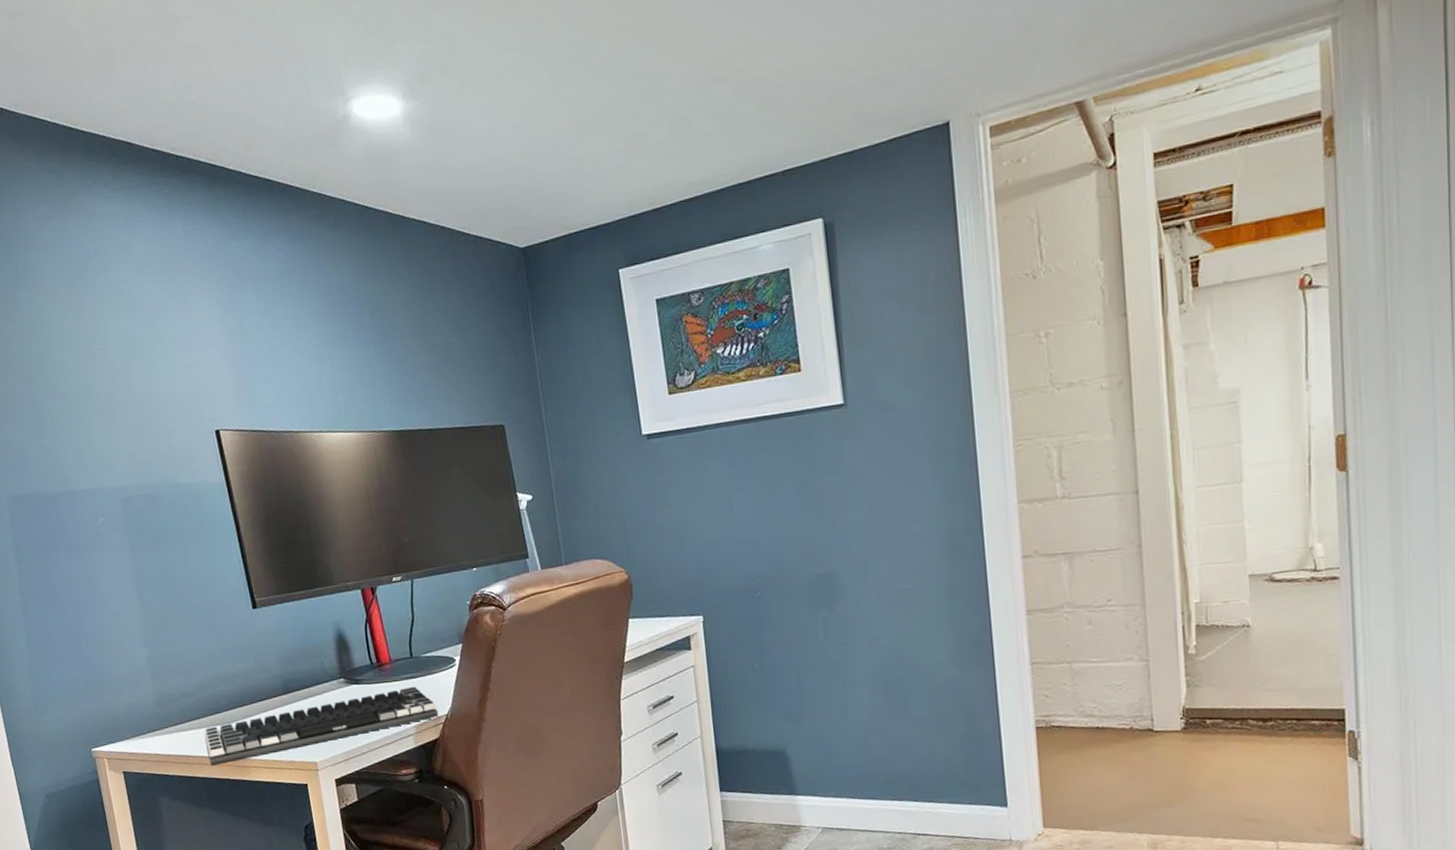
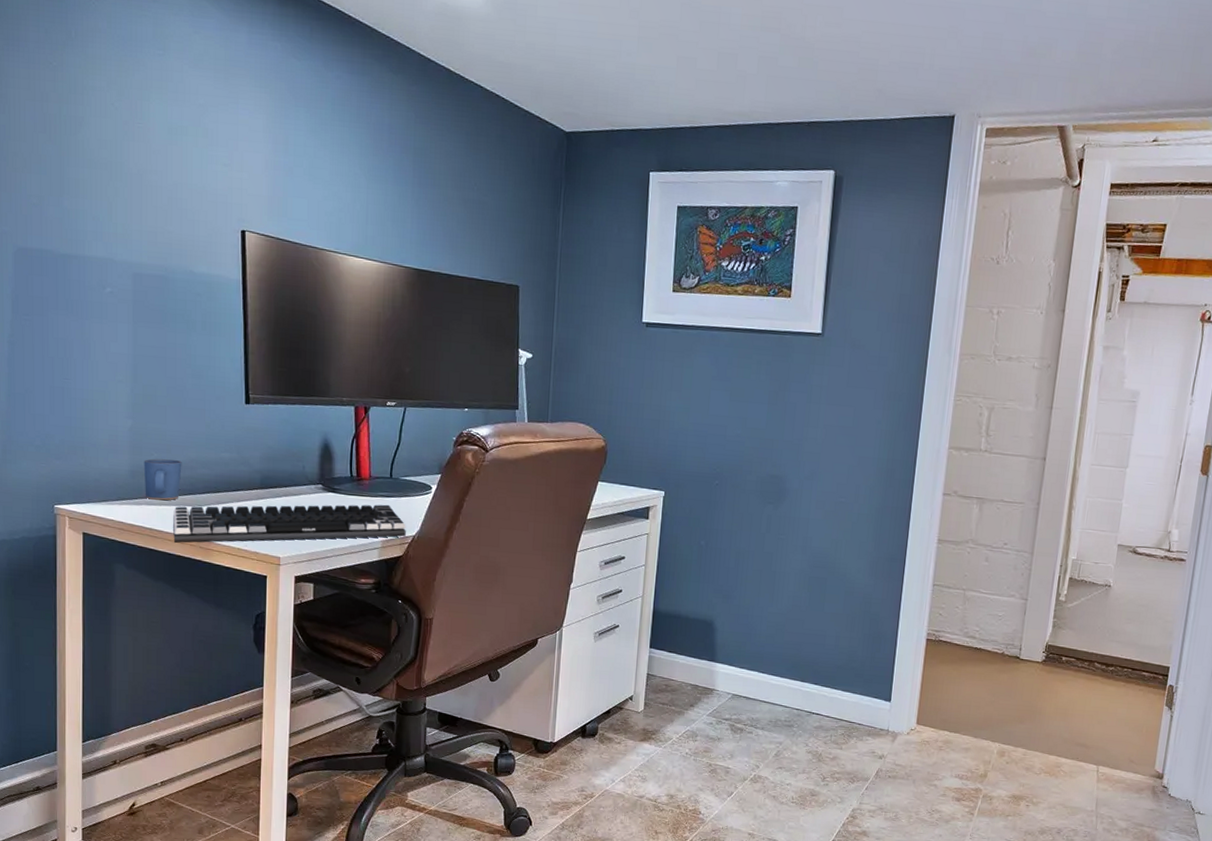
mug: none [166,680,207,726] -> present [143,458,182,501]

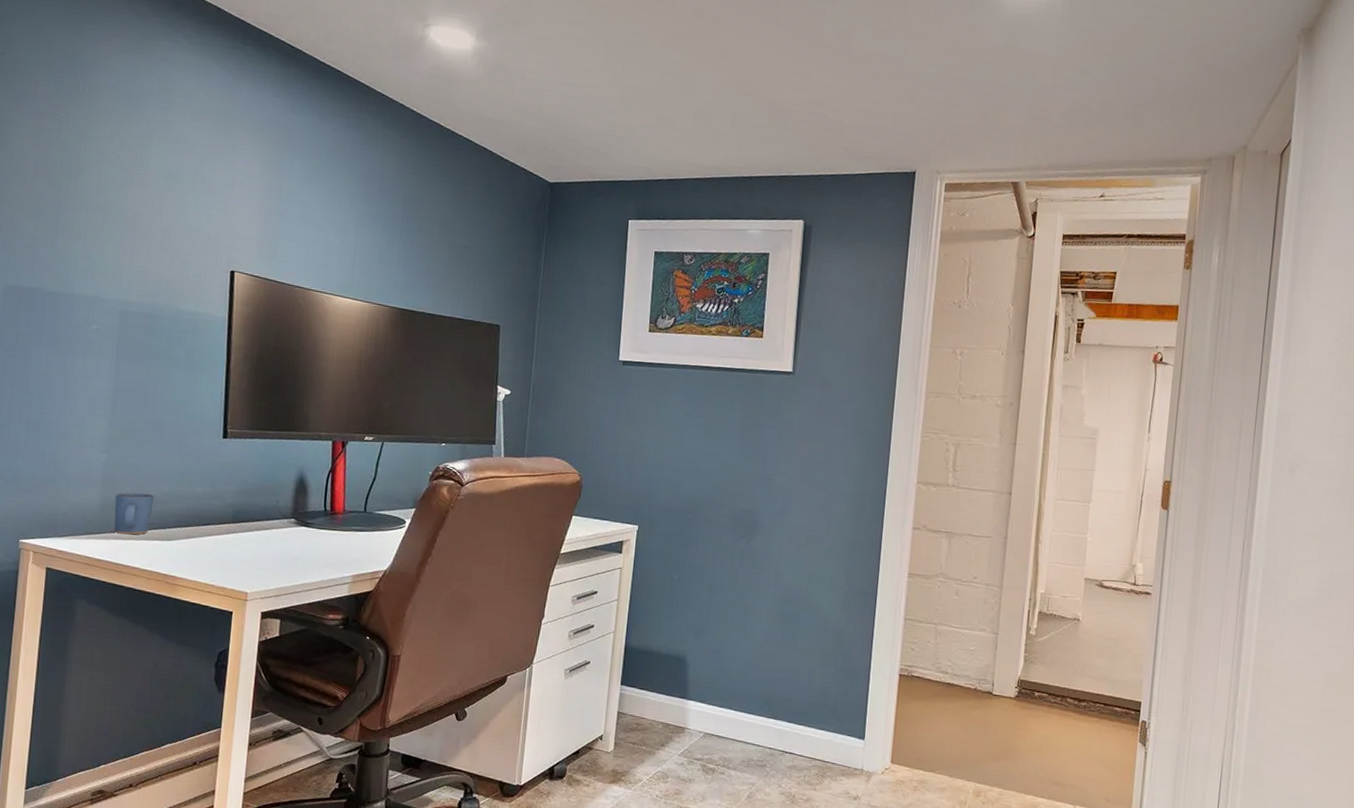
computer keyboard: present [173,504,406,544] -> none [139,538,378,579]

